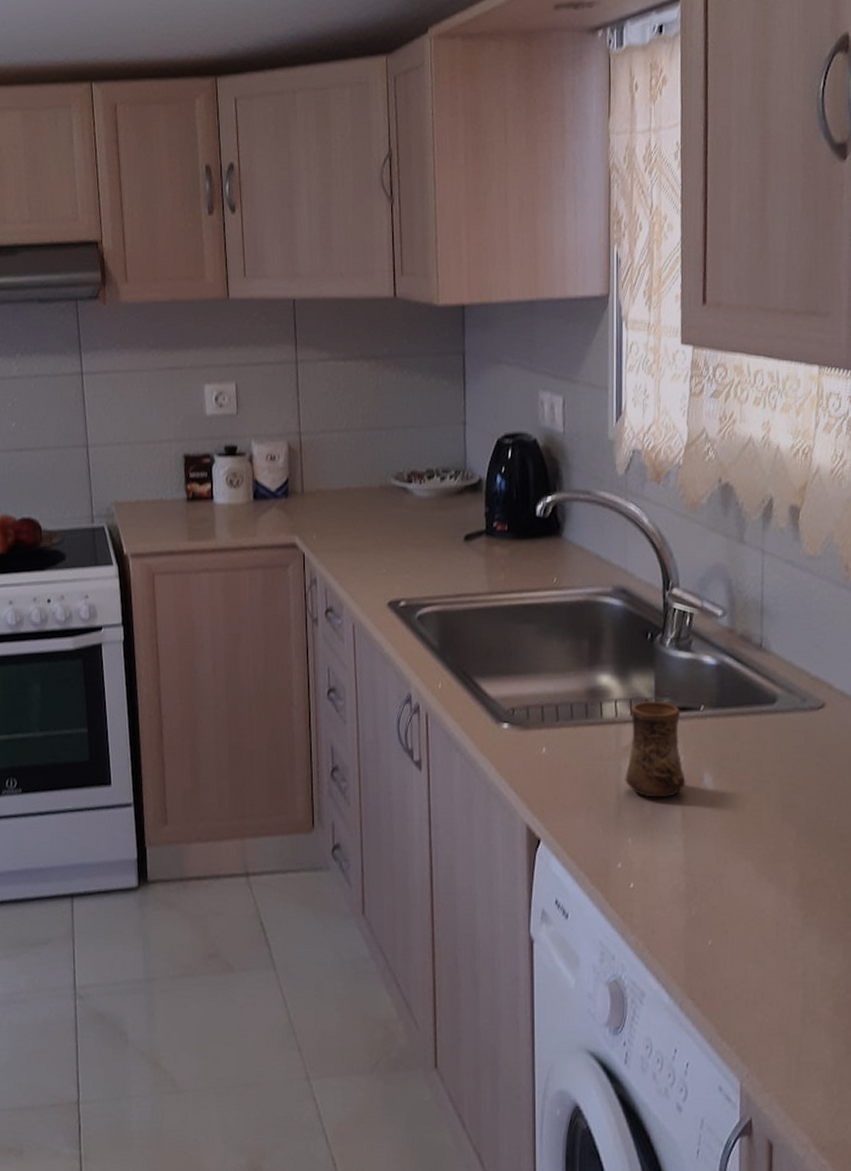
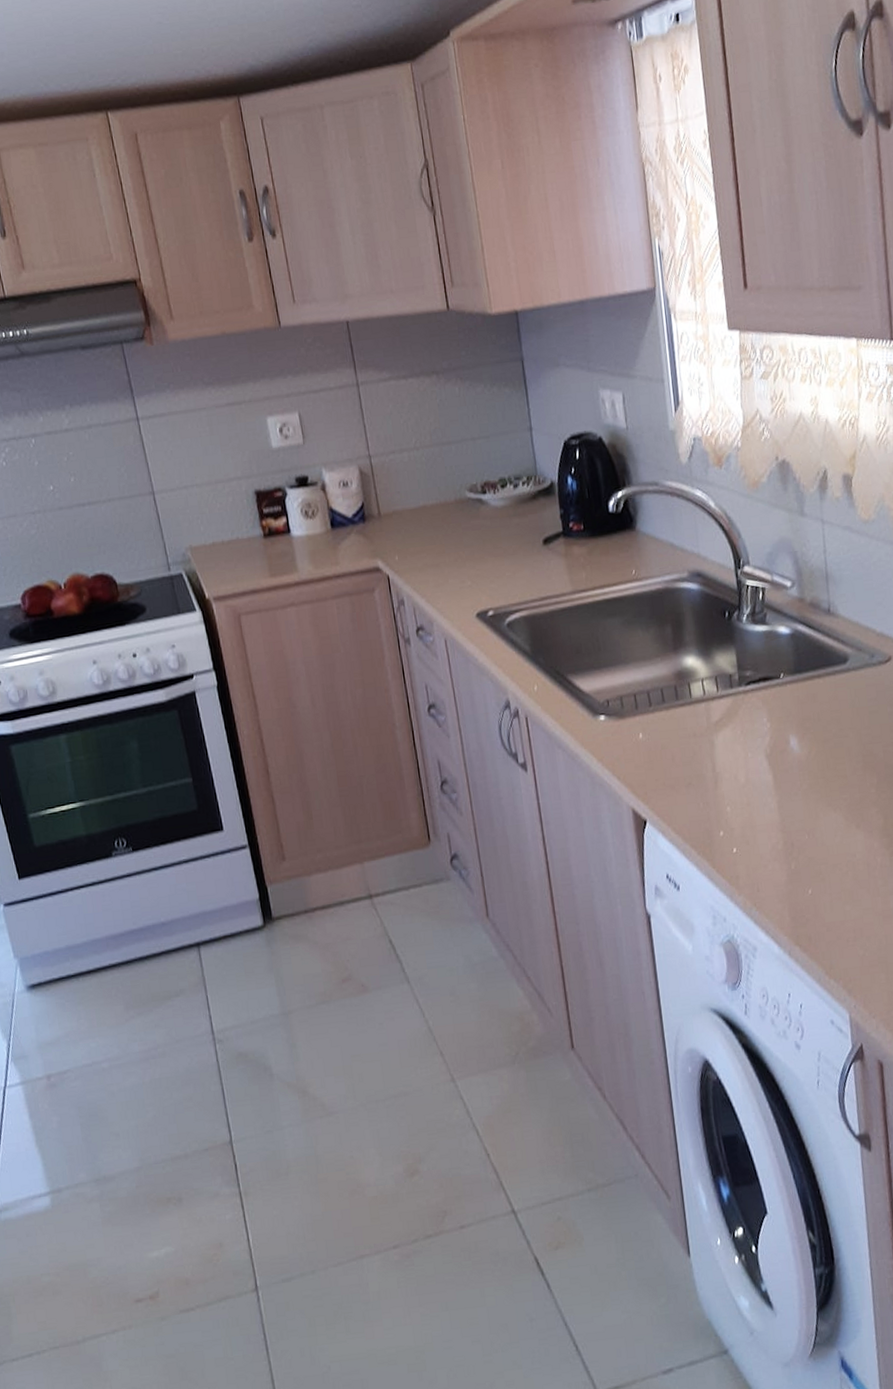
cup: present [625,700,686,798] -> none [716,674,774,766]

